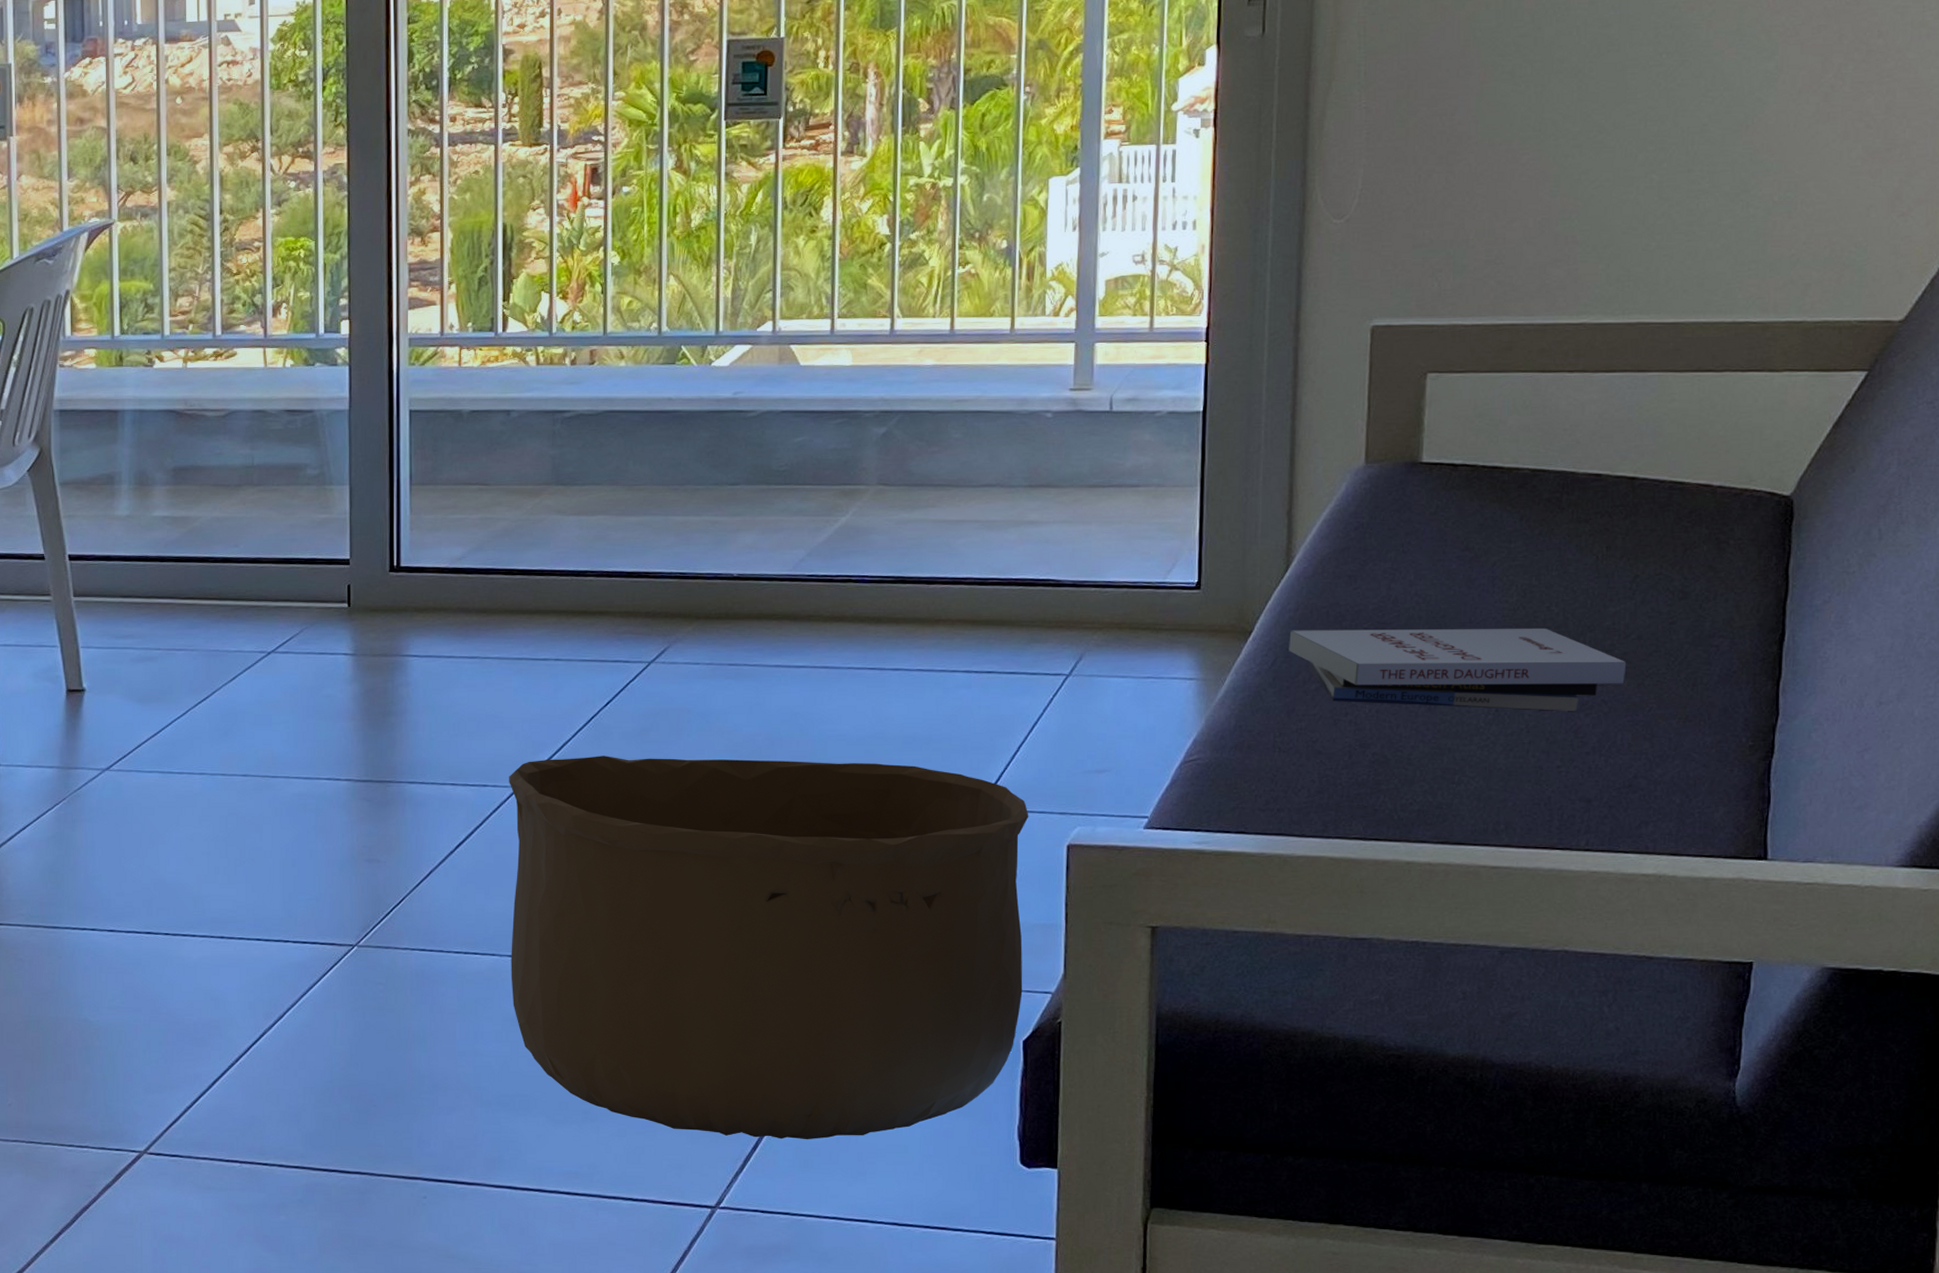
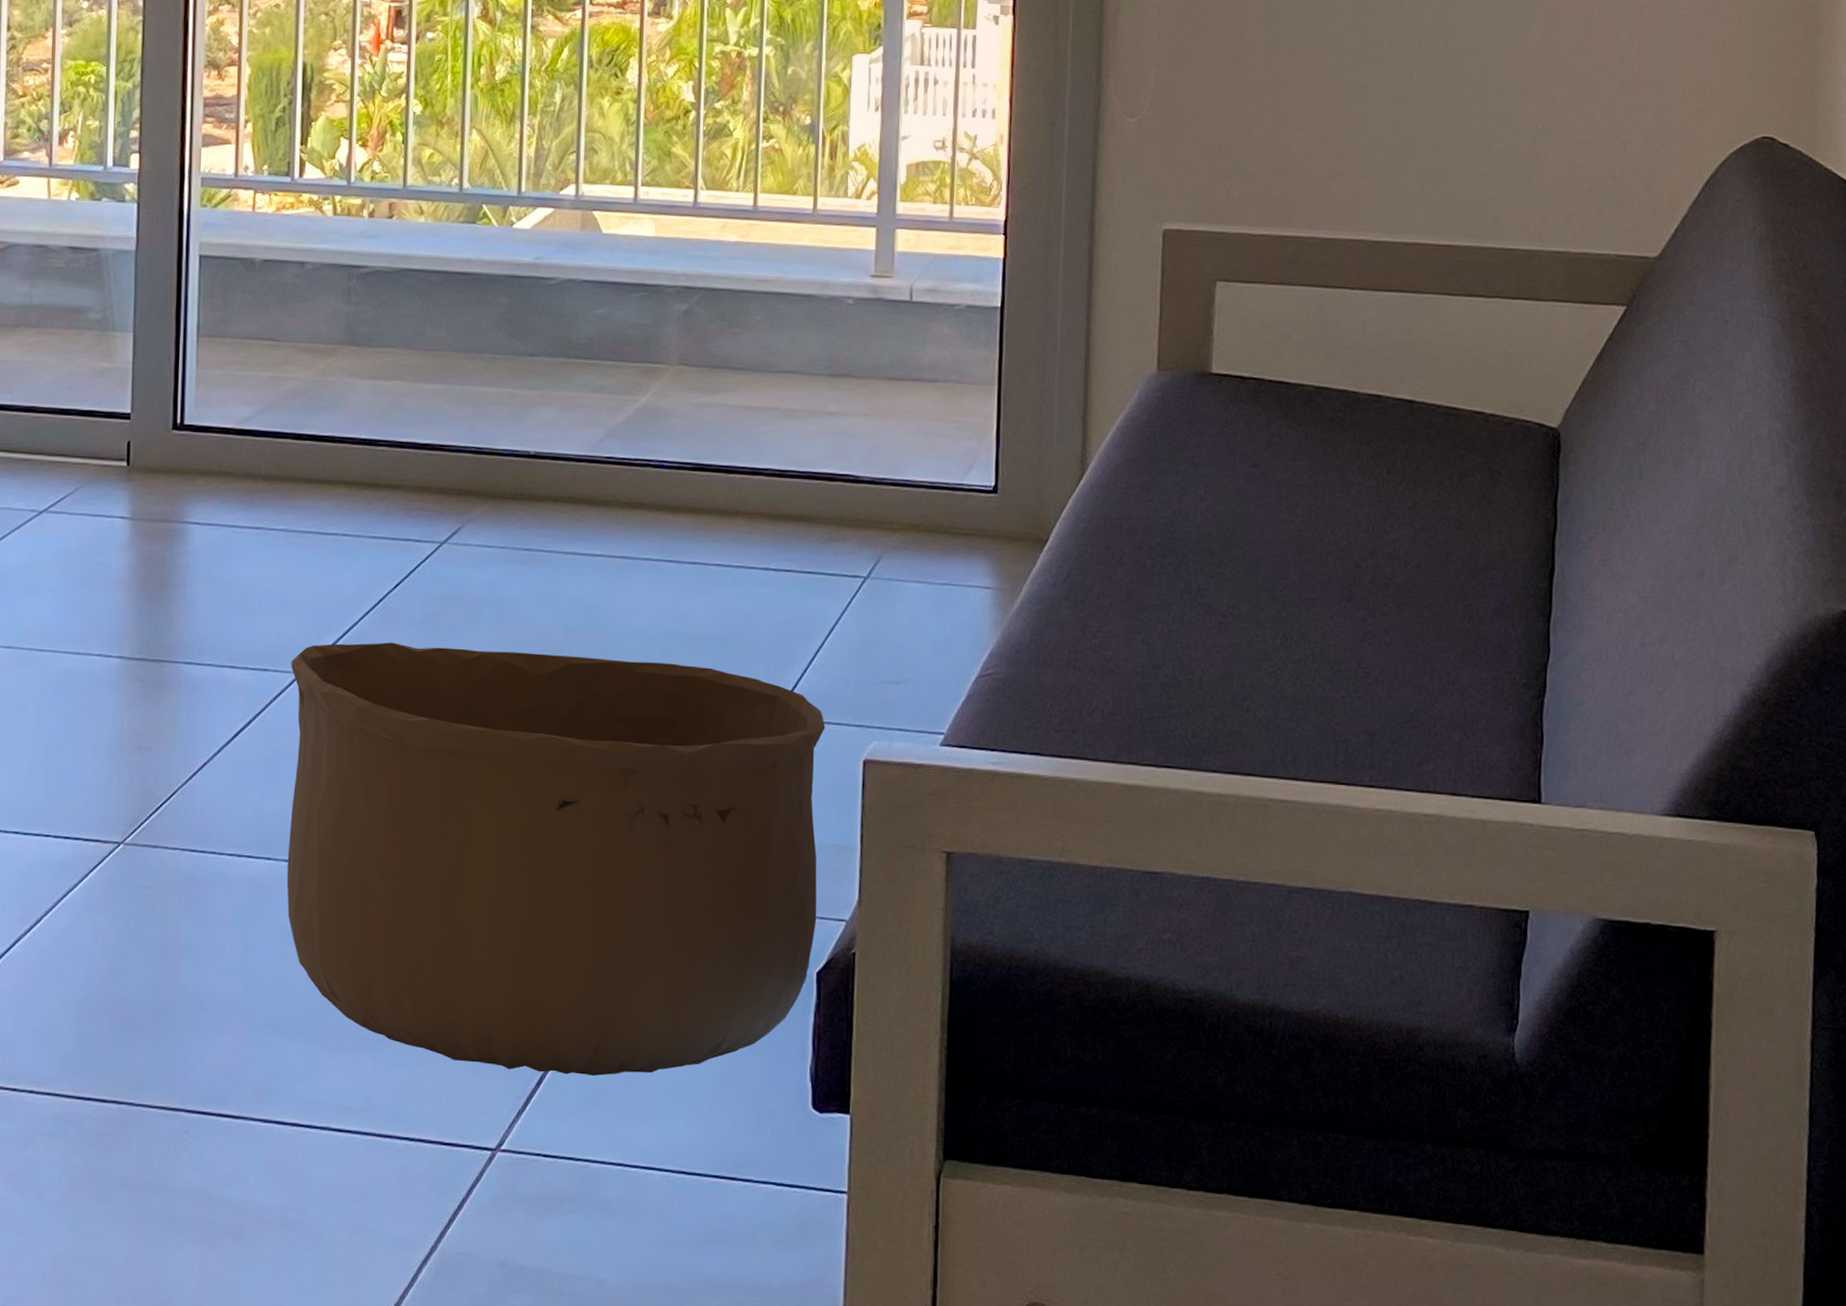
books: present [1289,628,1627,711] -> none [1083,541,1407,640]

